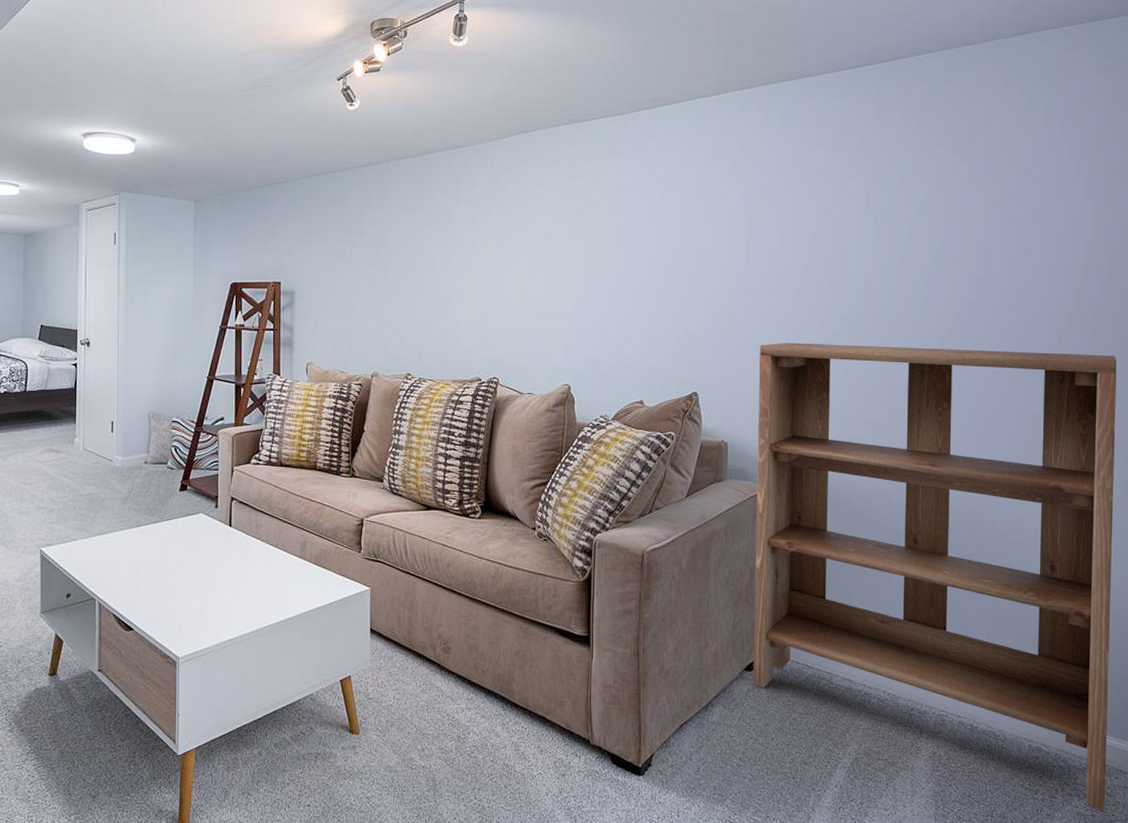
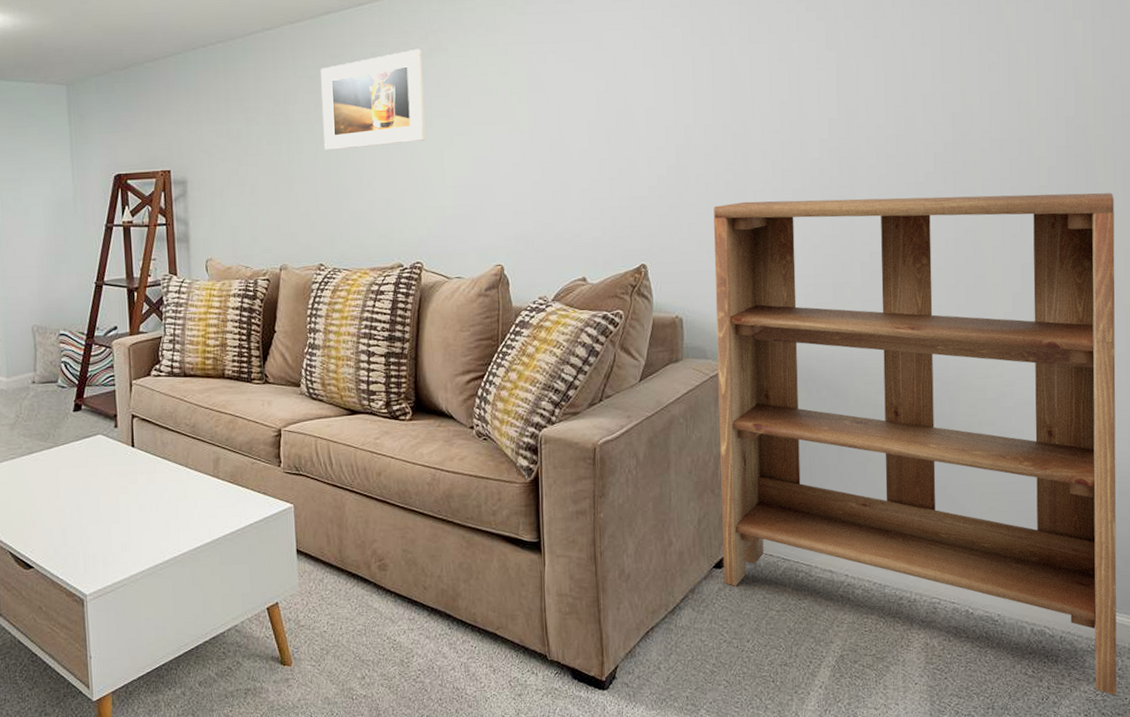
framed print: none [418,189,509,273] -> present [321,48,426,150]

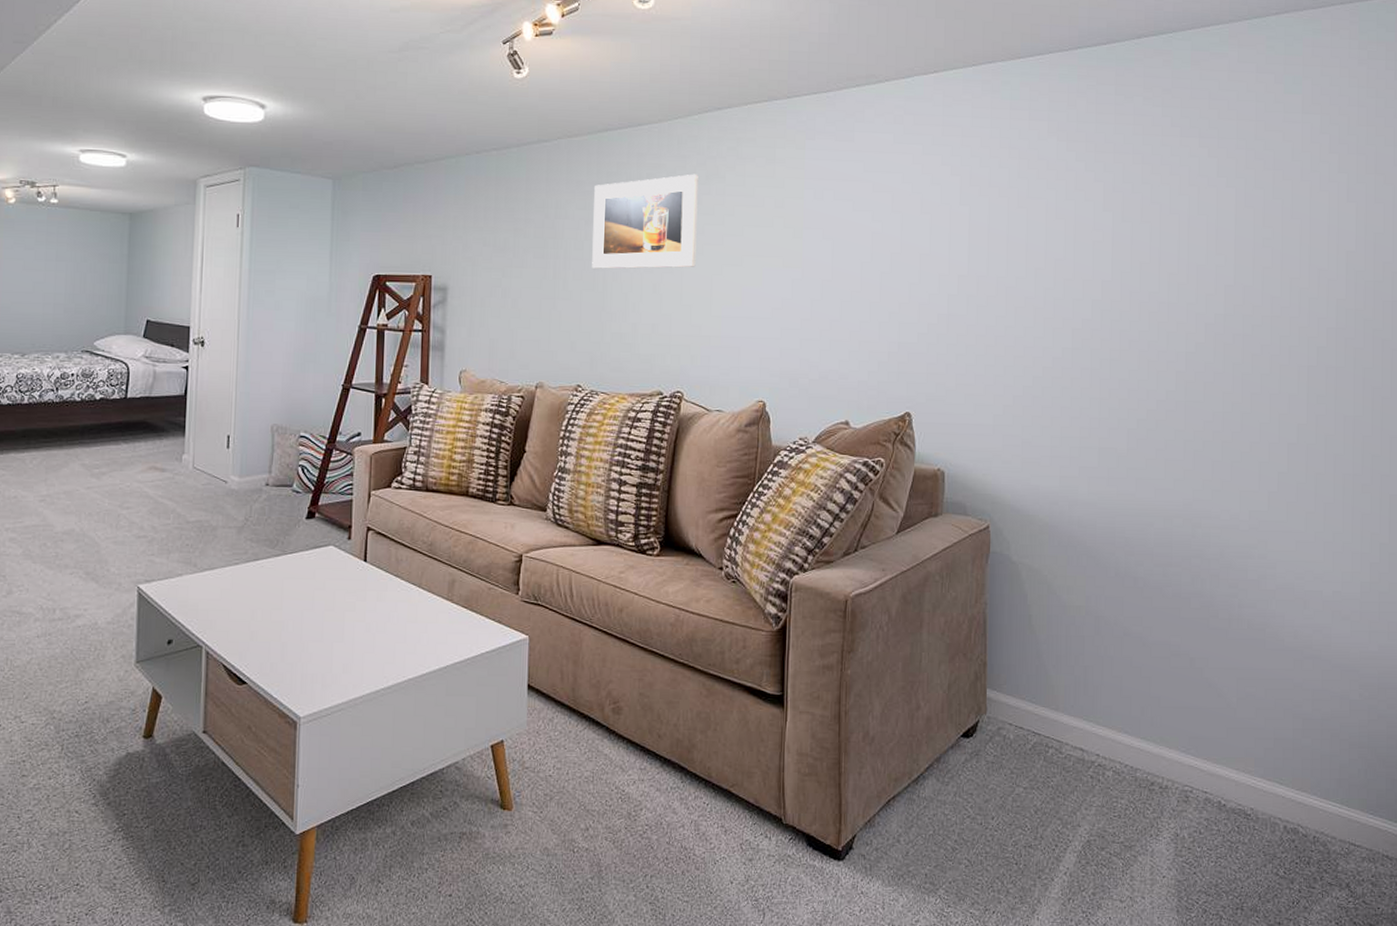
bookshelf: present [714,193,1117,696] -> none [971,357,1381,904]

